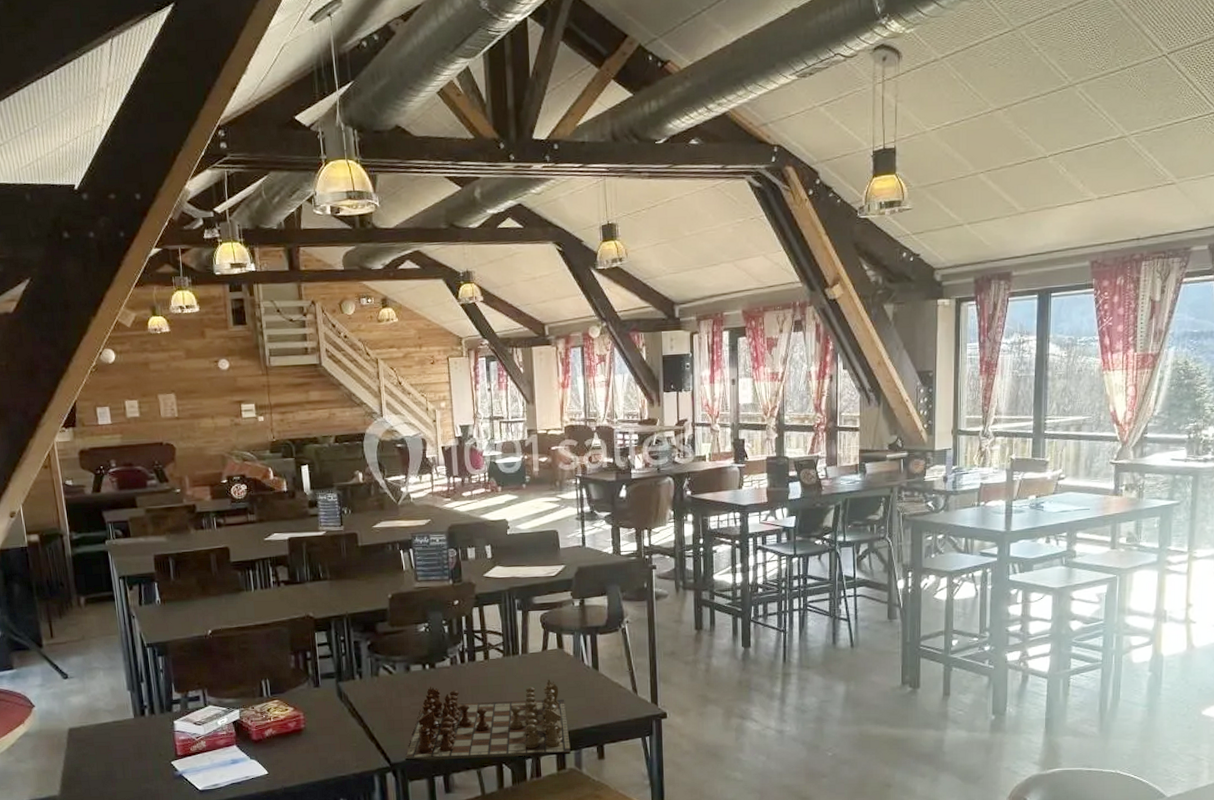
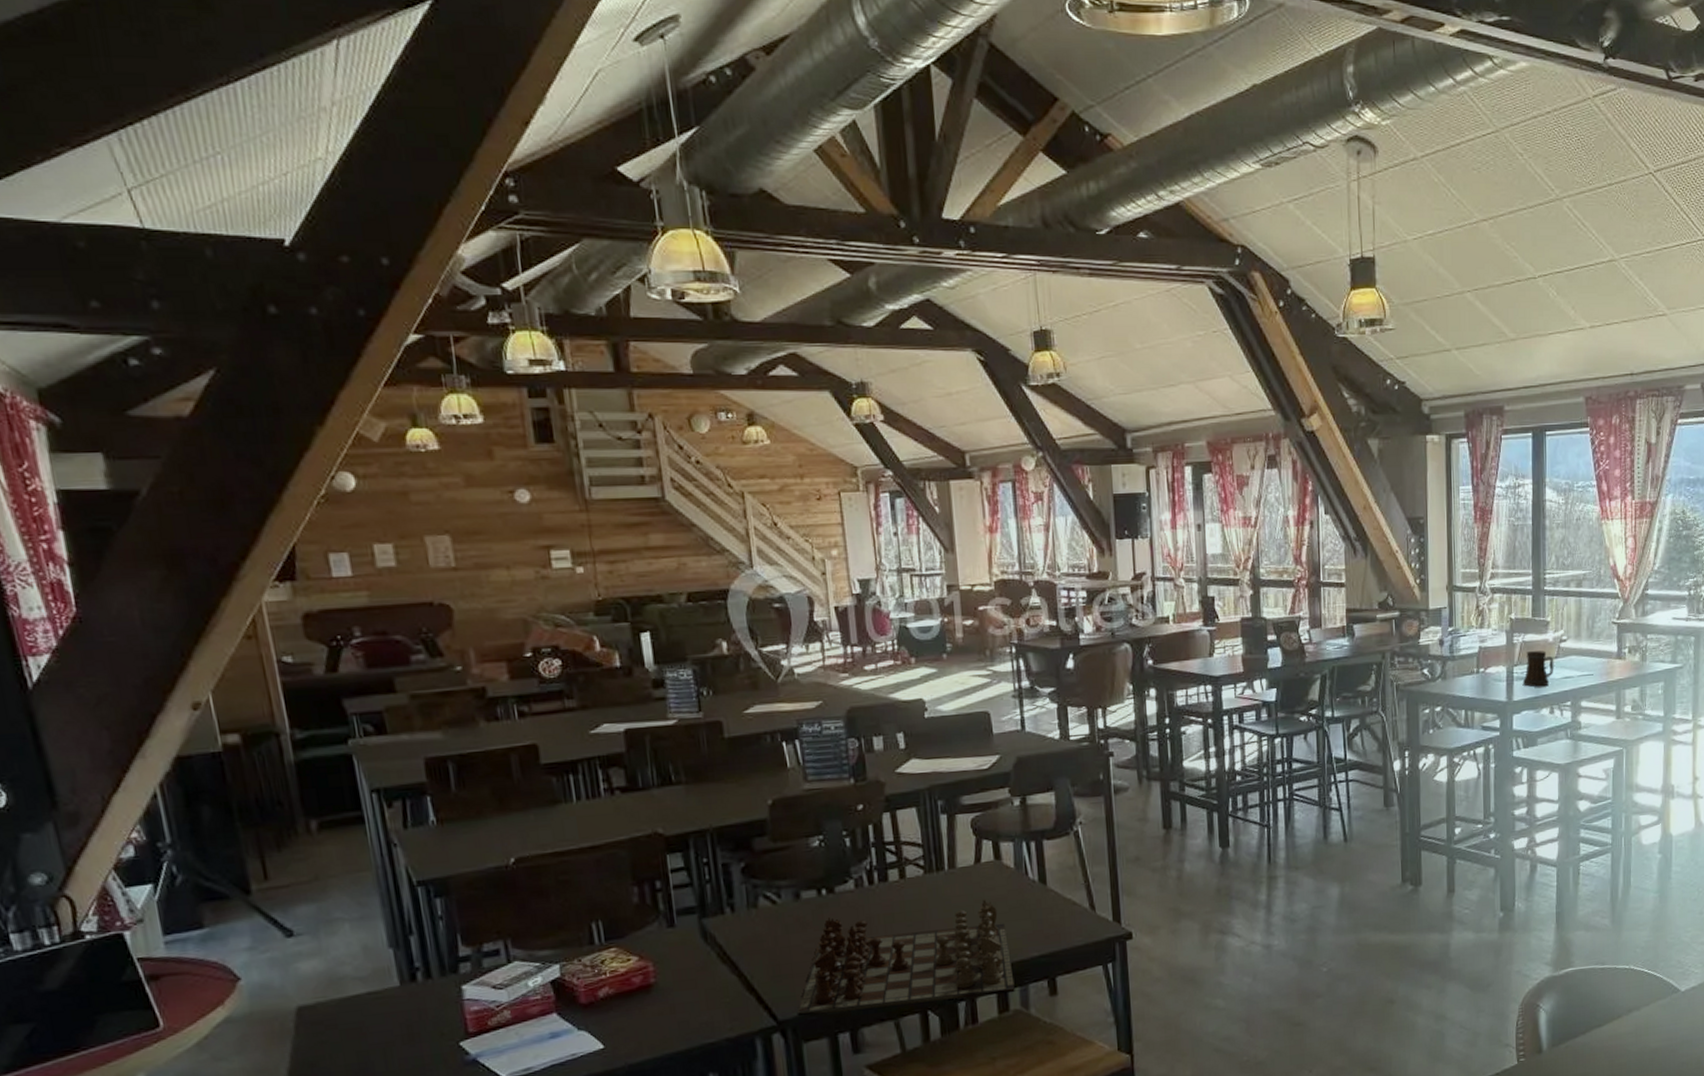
beer mug: none [1020,486,1052,519] -> present [1522,650,1554,687]

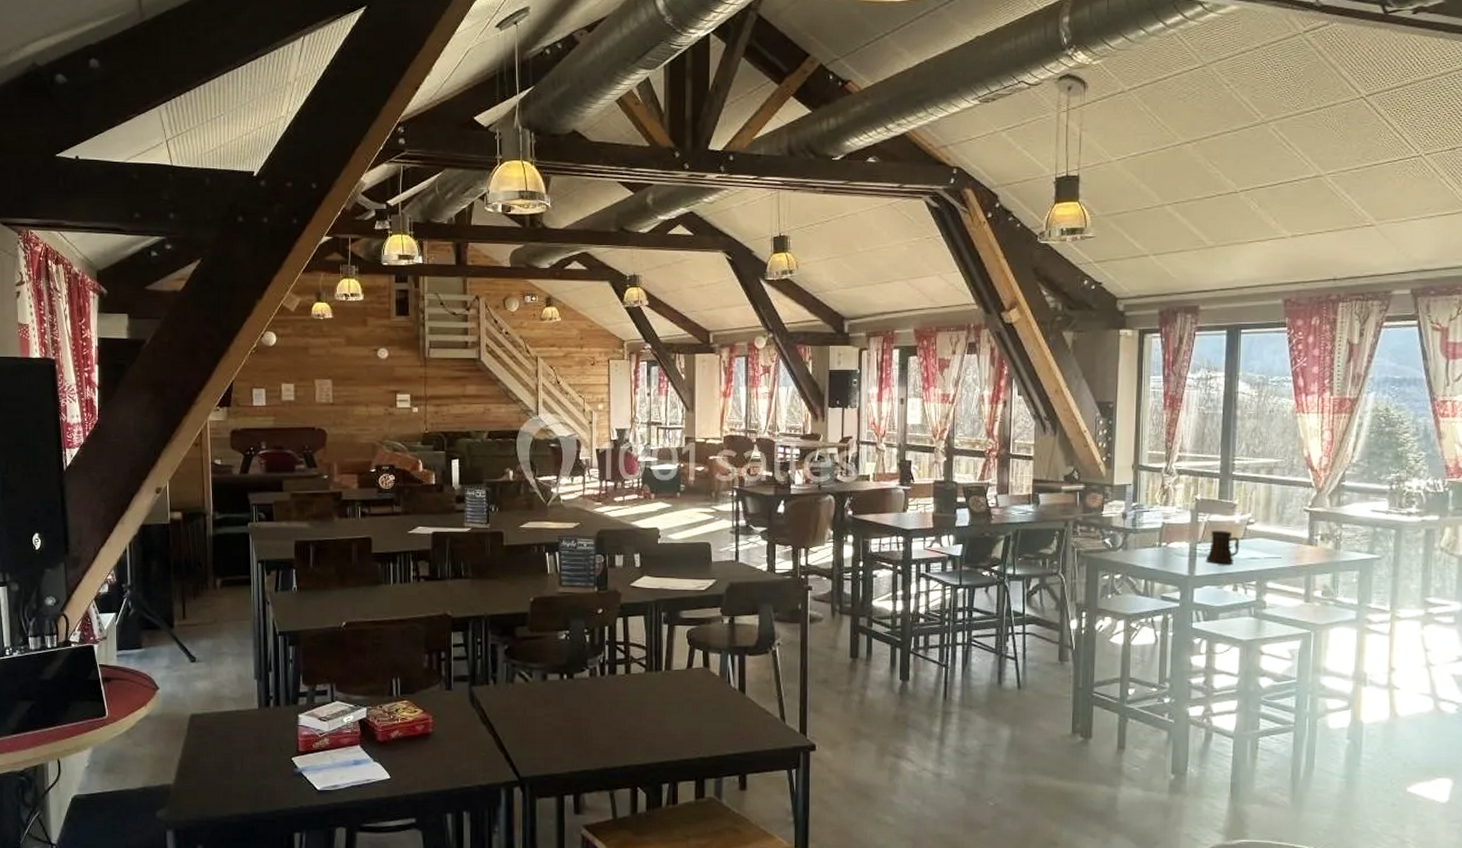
chessboard: present [798,899,1015,1017] -> none [535,698,711,783]

